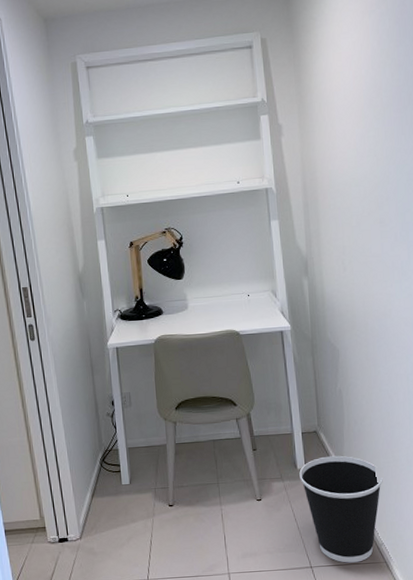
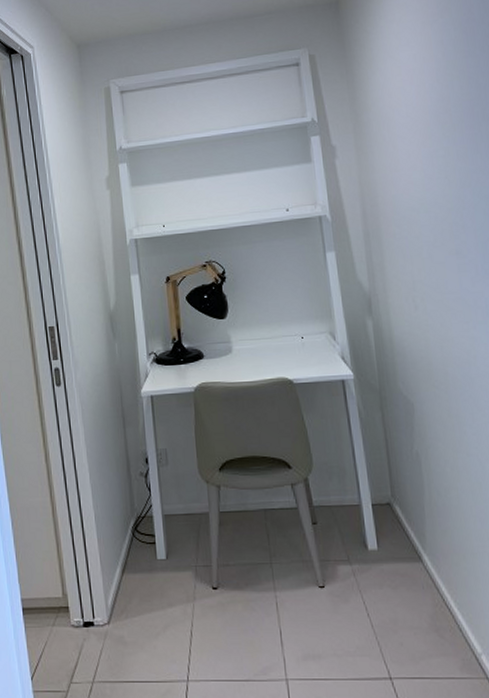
wastebasket: present [299,455,383,563] -> none [370,535,478,676]

